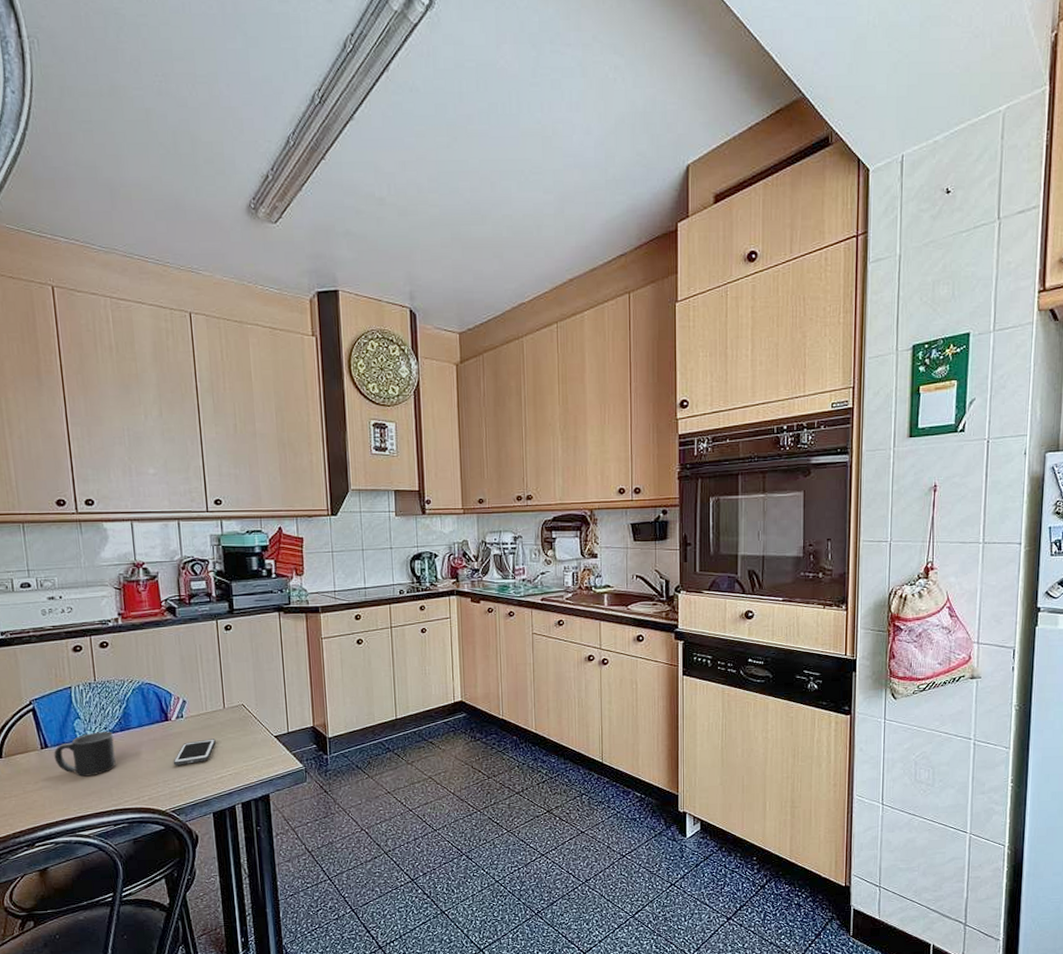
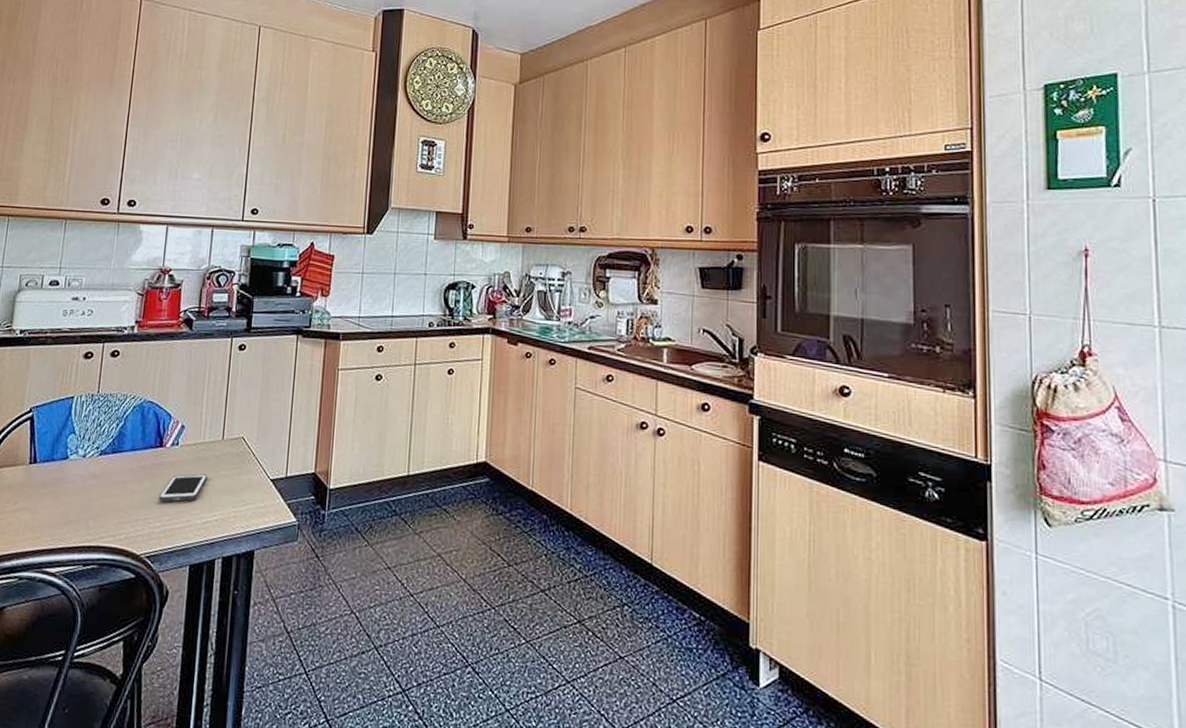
mug: present [53,731,116,777] -> none [40,451,104,503]

